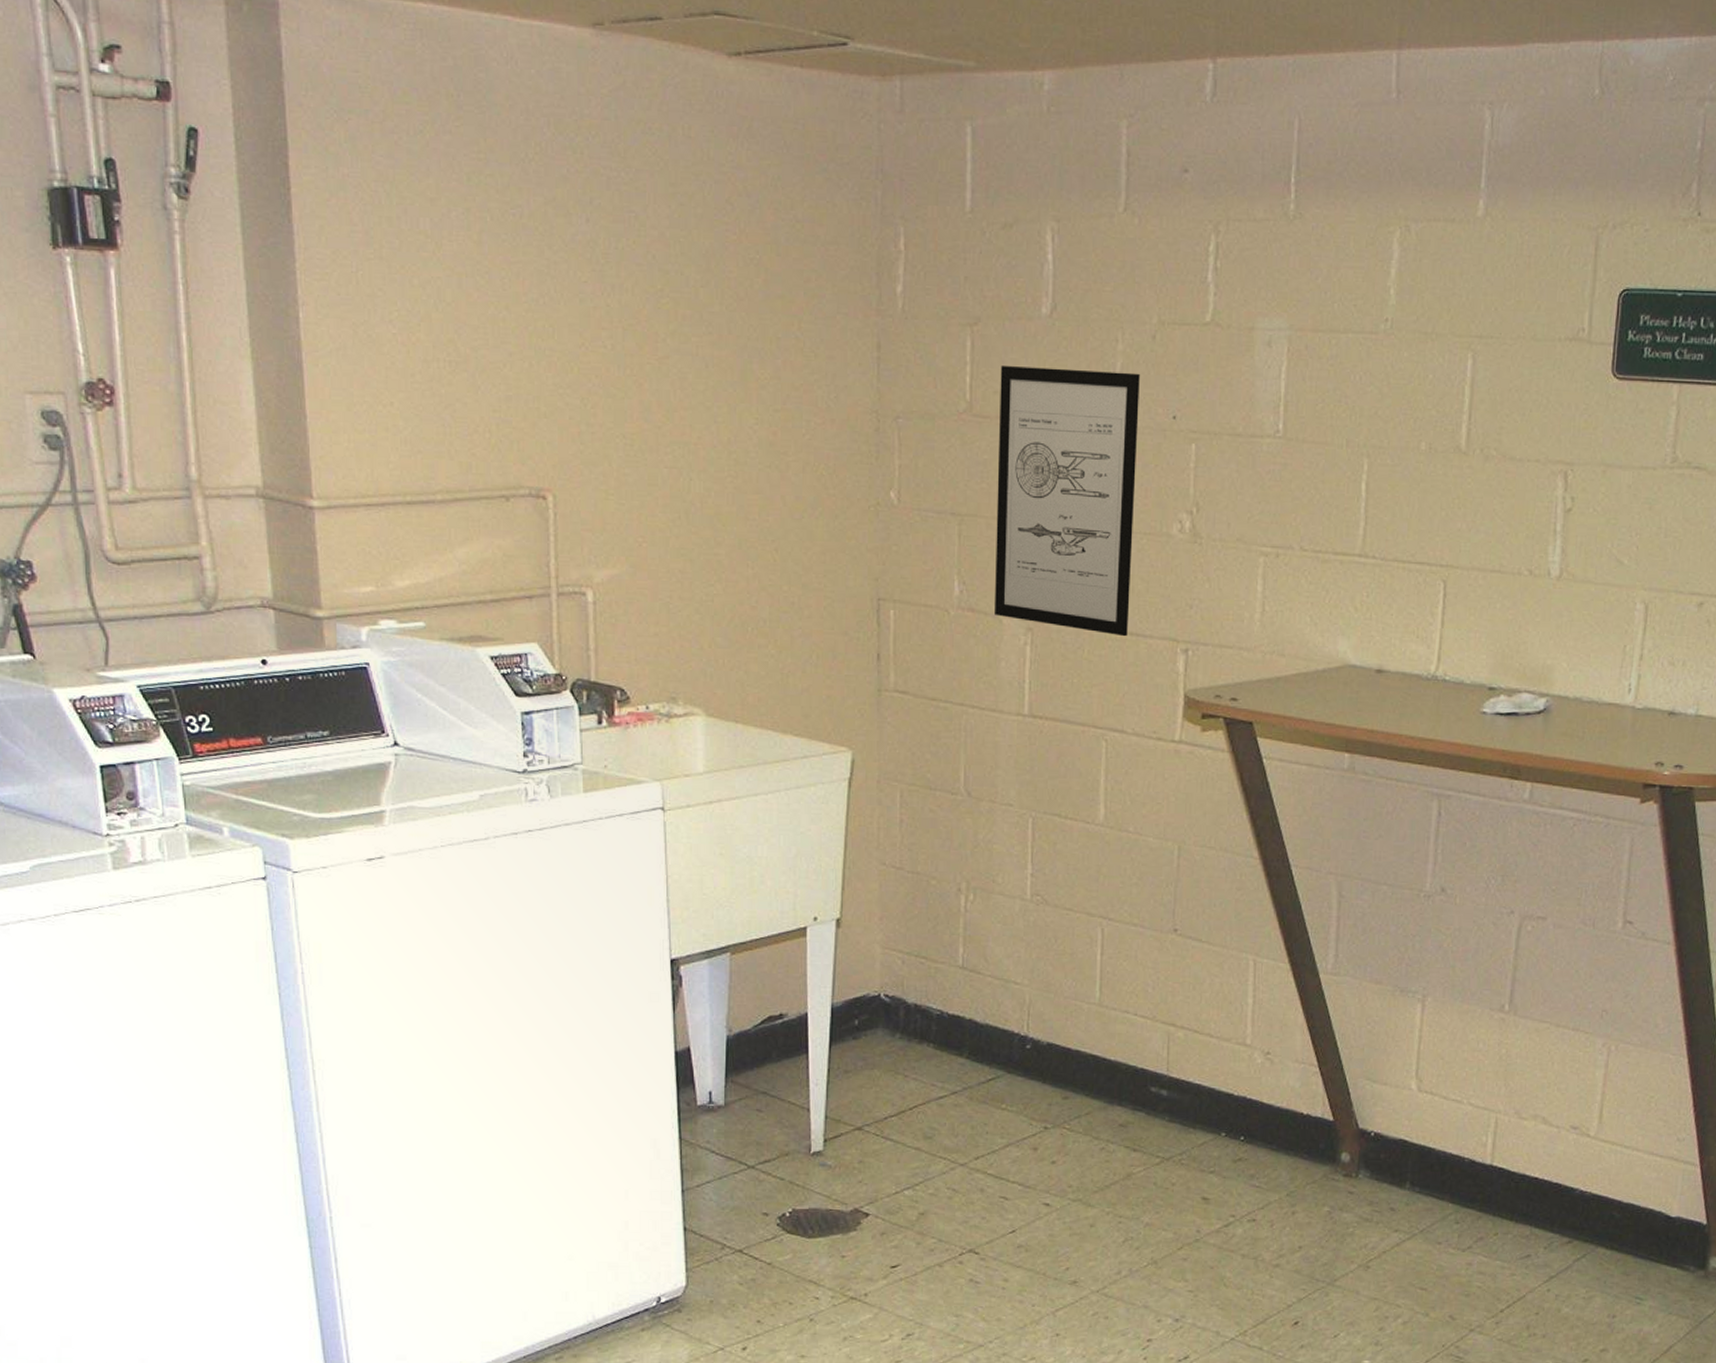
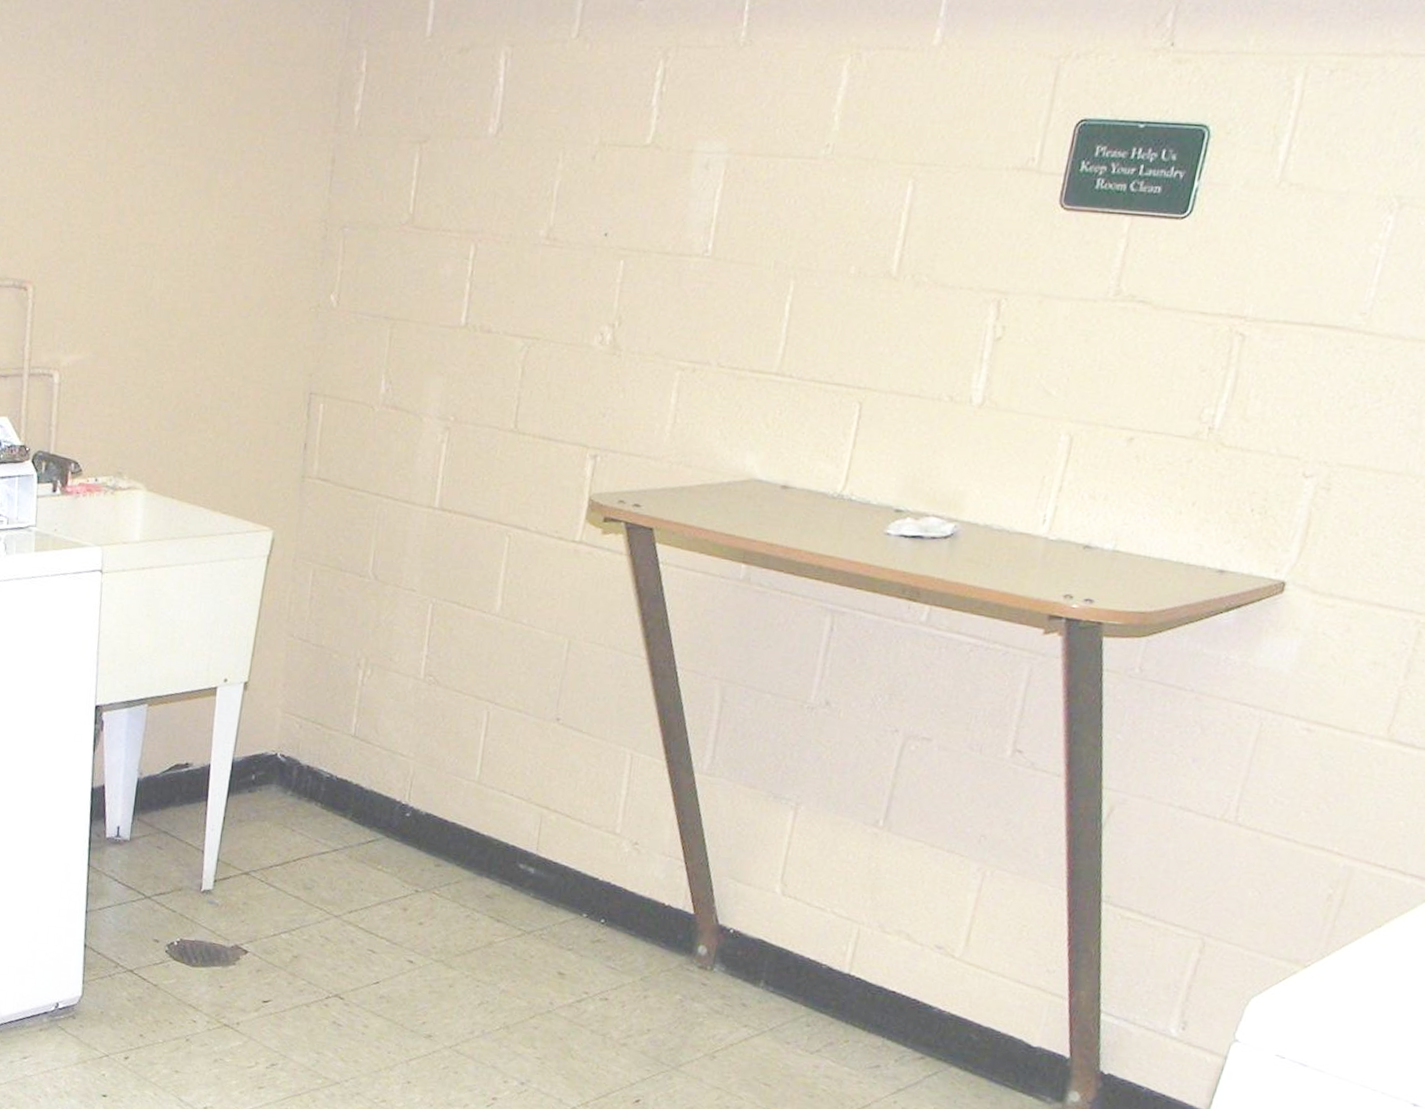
wall art: present [995,365,1140,637] -> none [416,180,576,440]

